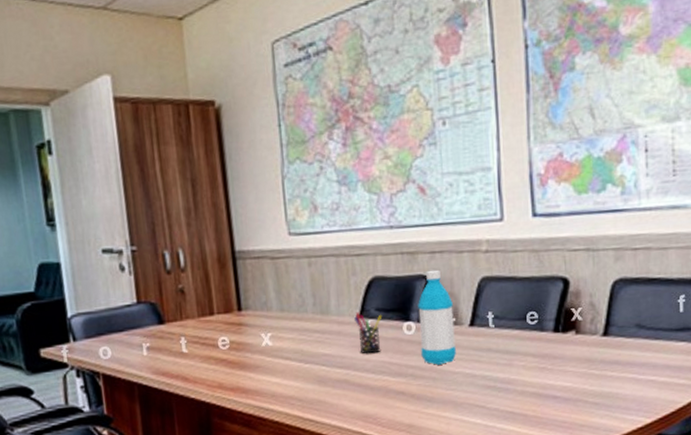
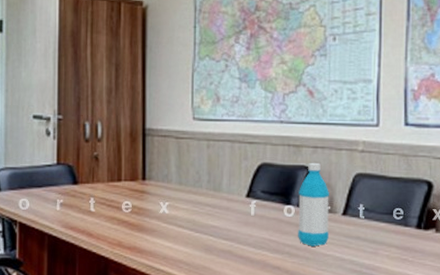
pen holder: present [354,312,383,354] -> none [242,192,267,230]

